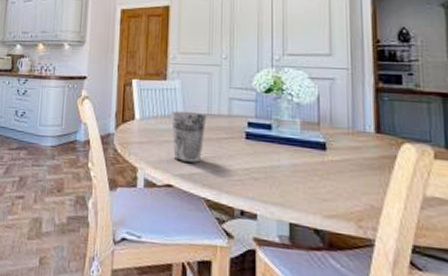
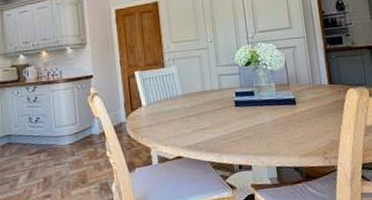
cup: present [171,110,206,163] -> none [172,91,203,135]

